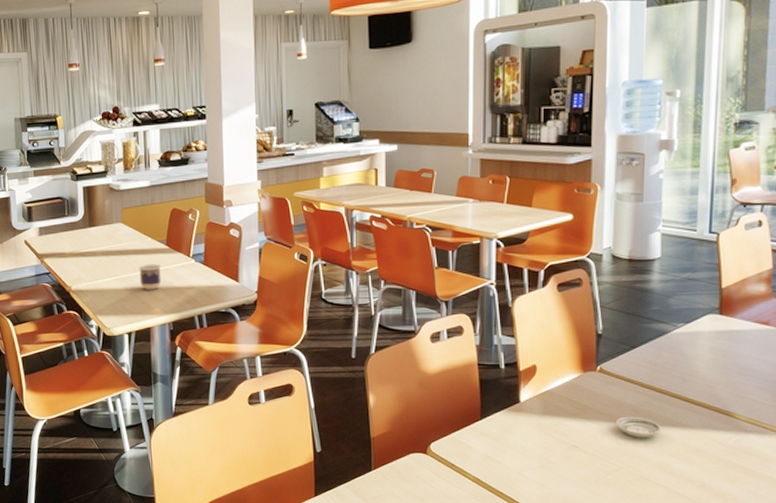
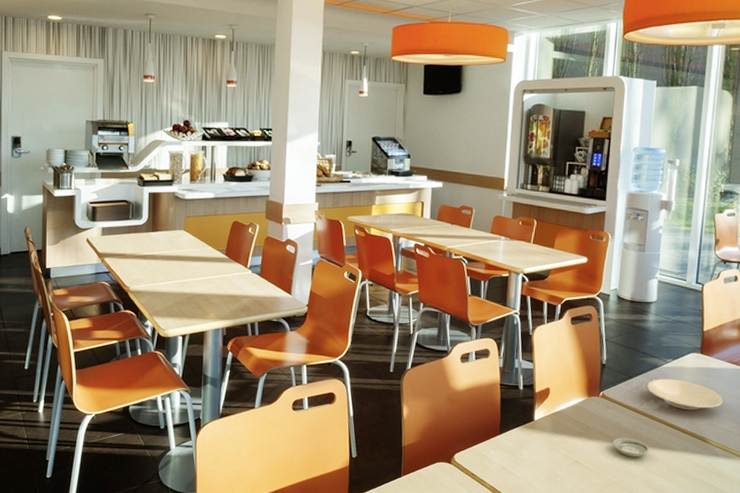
cup: present [139,264,162,290] -> none [197,271,219,296]
saucer: none [653,345,753,381] -> present [646,378,725,411]

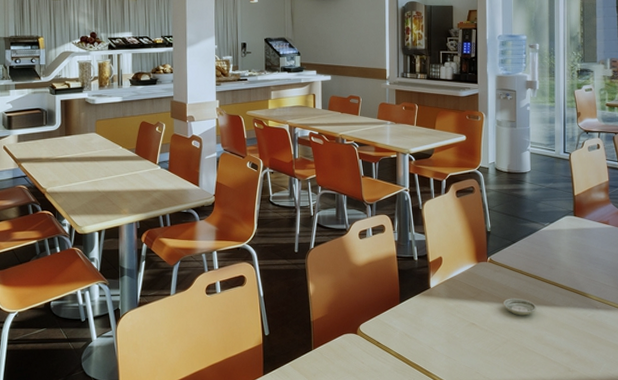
saucer: present [646,378,725,411] -> none [528,240,599,269]

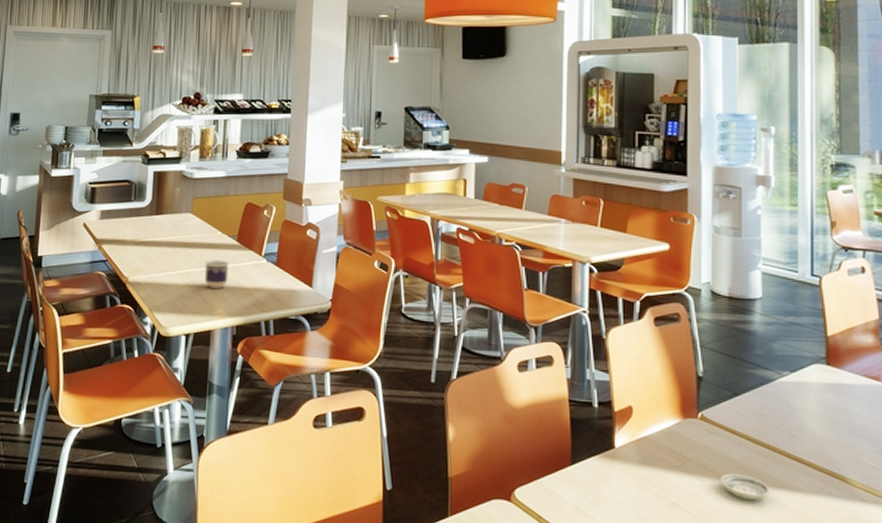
cup: none [110,169,130,192] -> present [204,259,229,289]

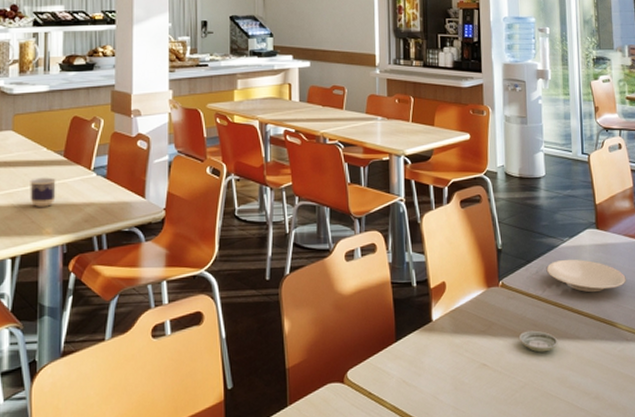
saucer: none [758,396,866,440] -> present [546,259,627,293]

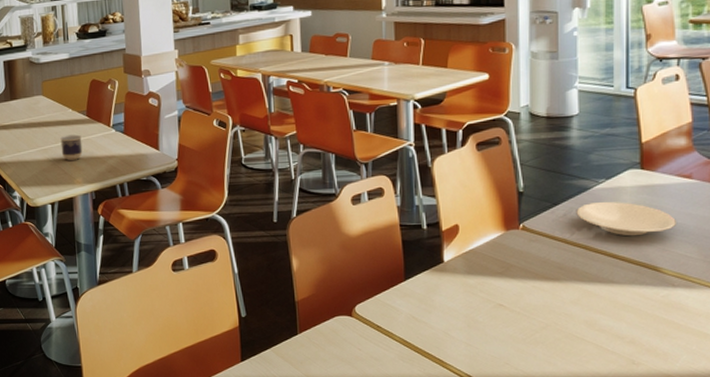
saucer: present [518,330,558,353] -> none [540,273,587,295]

